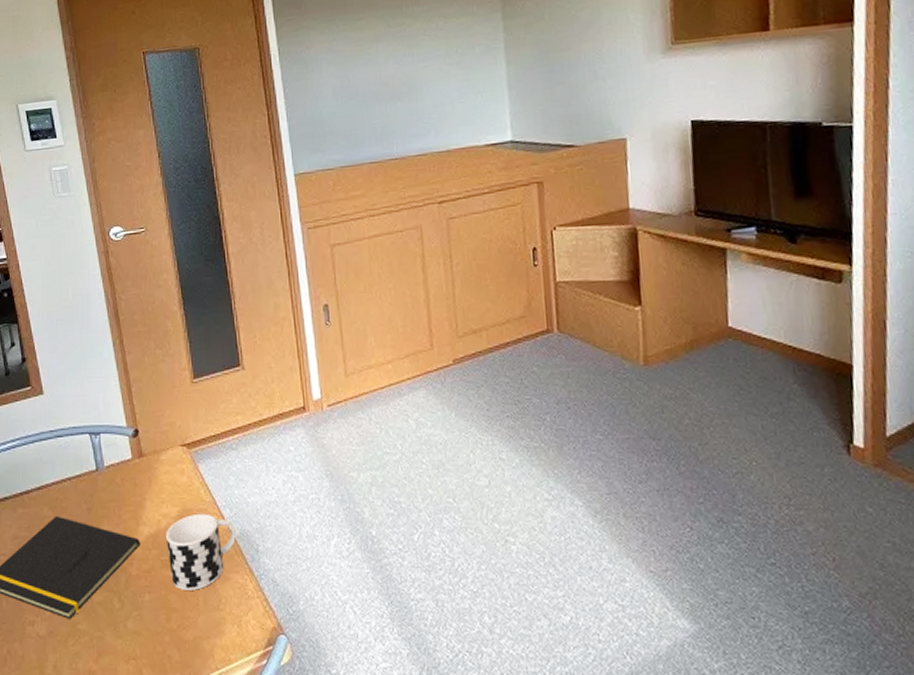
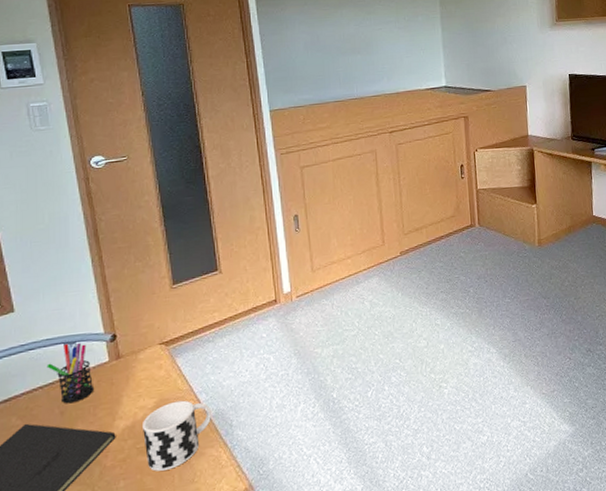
pen holder: none [74,434,119,500] -> present [47,343,95,404]

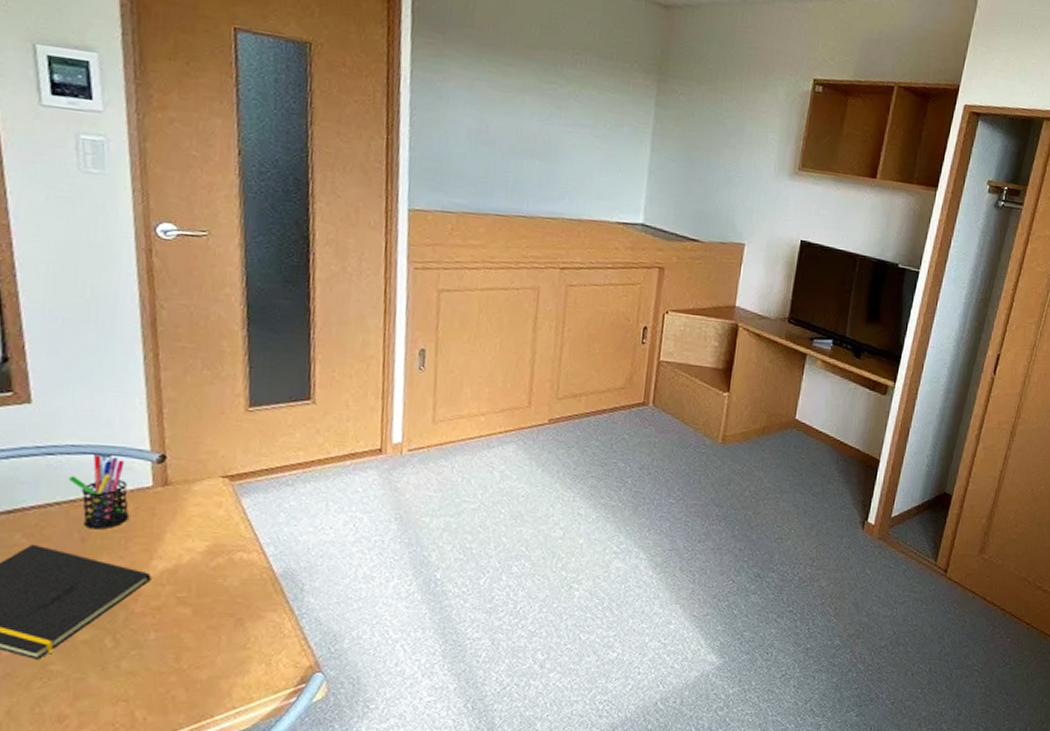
cup: present [143,400,212,472] -> none [187,549,280,629]

